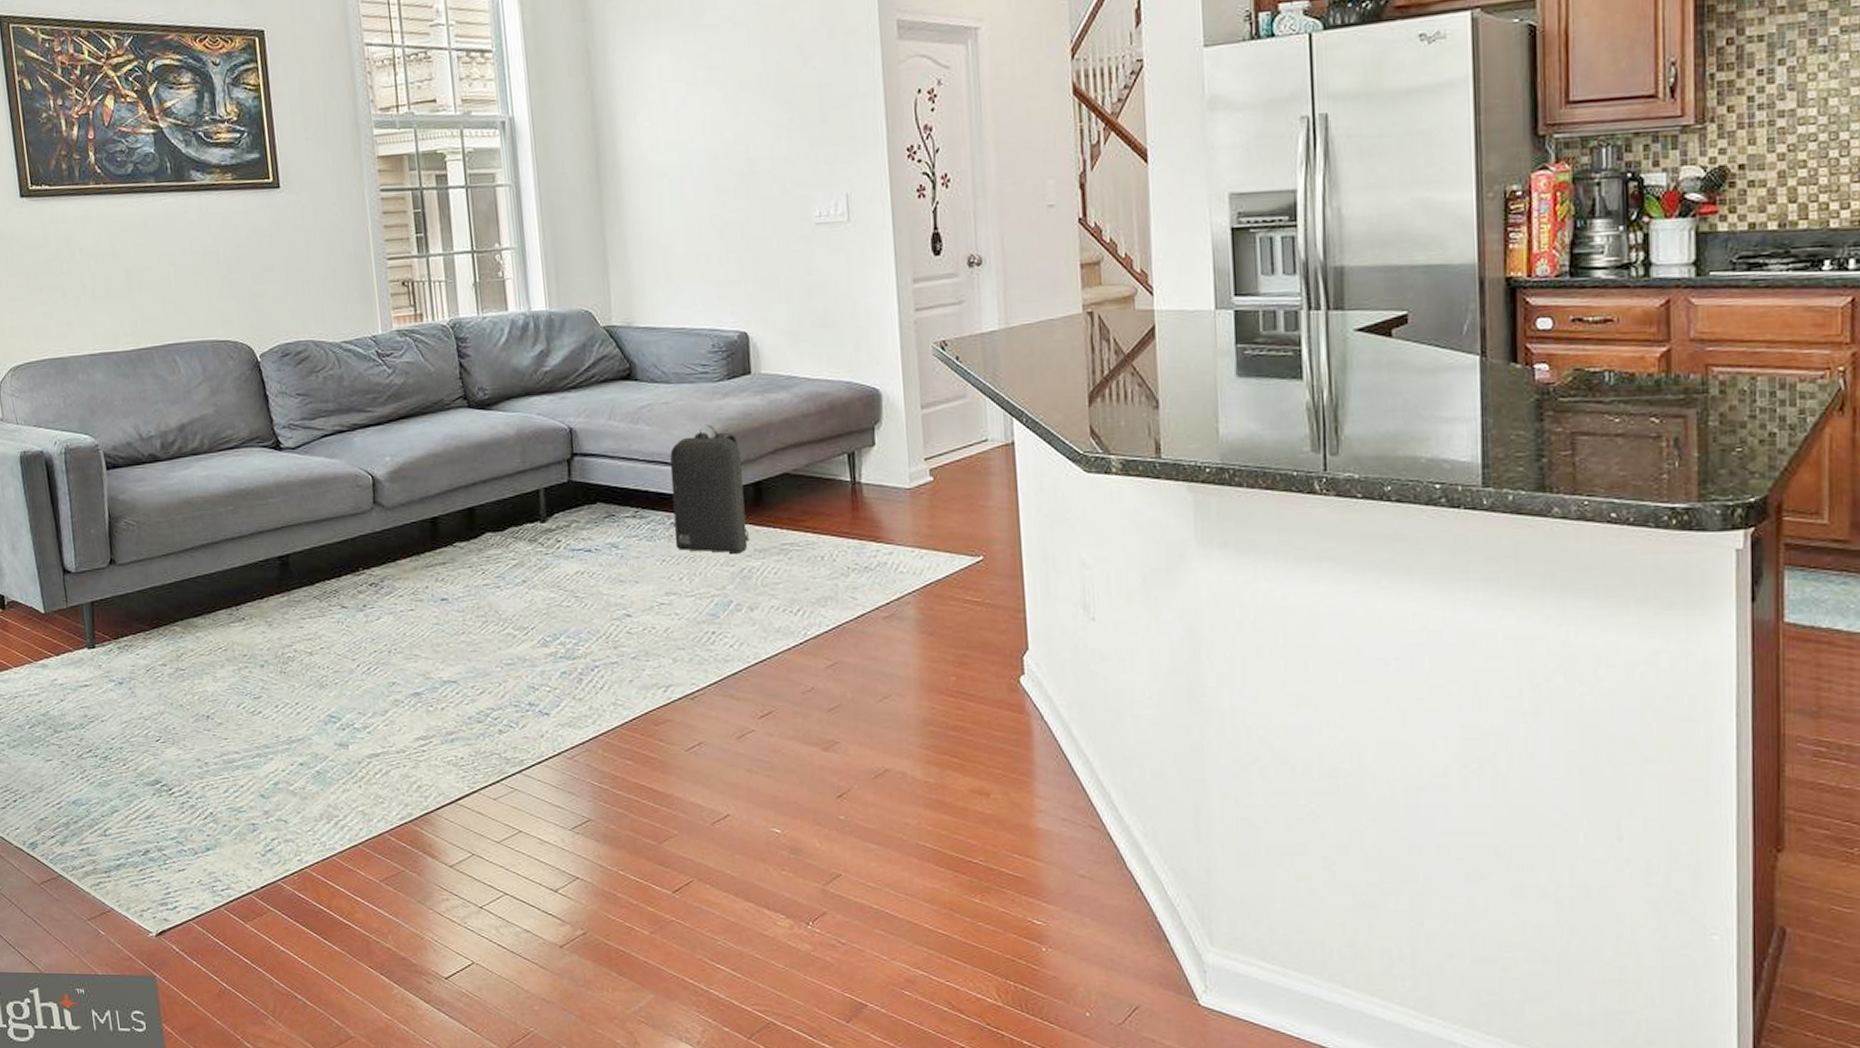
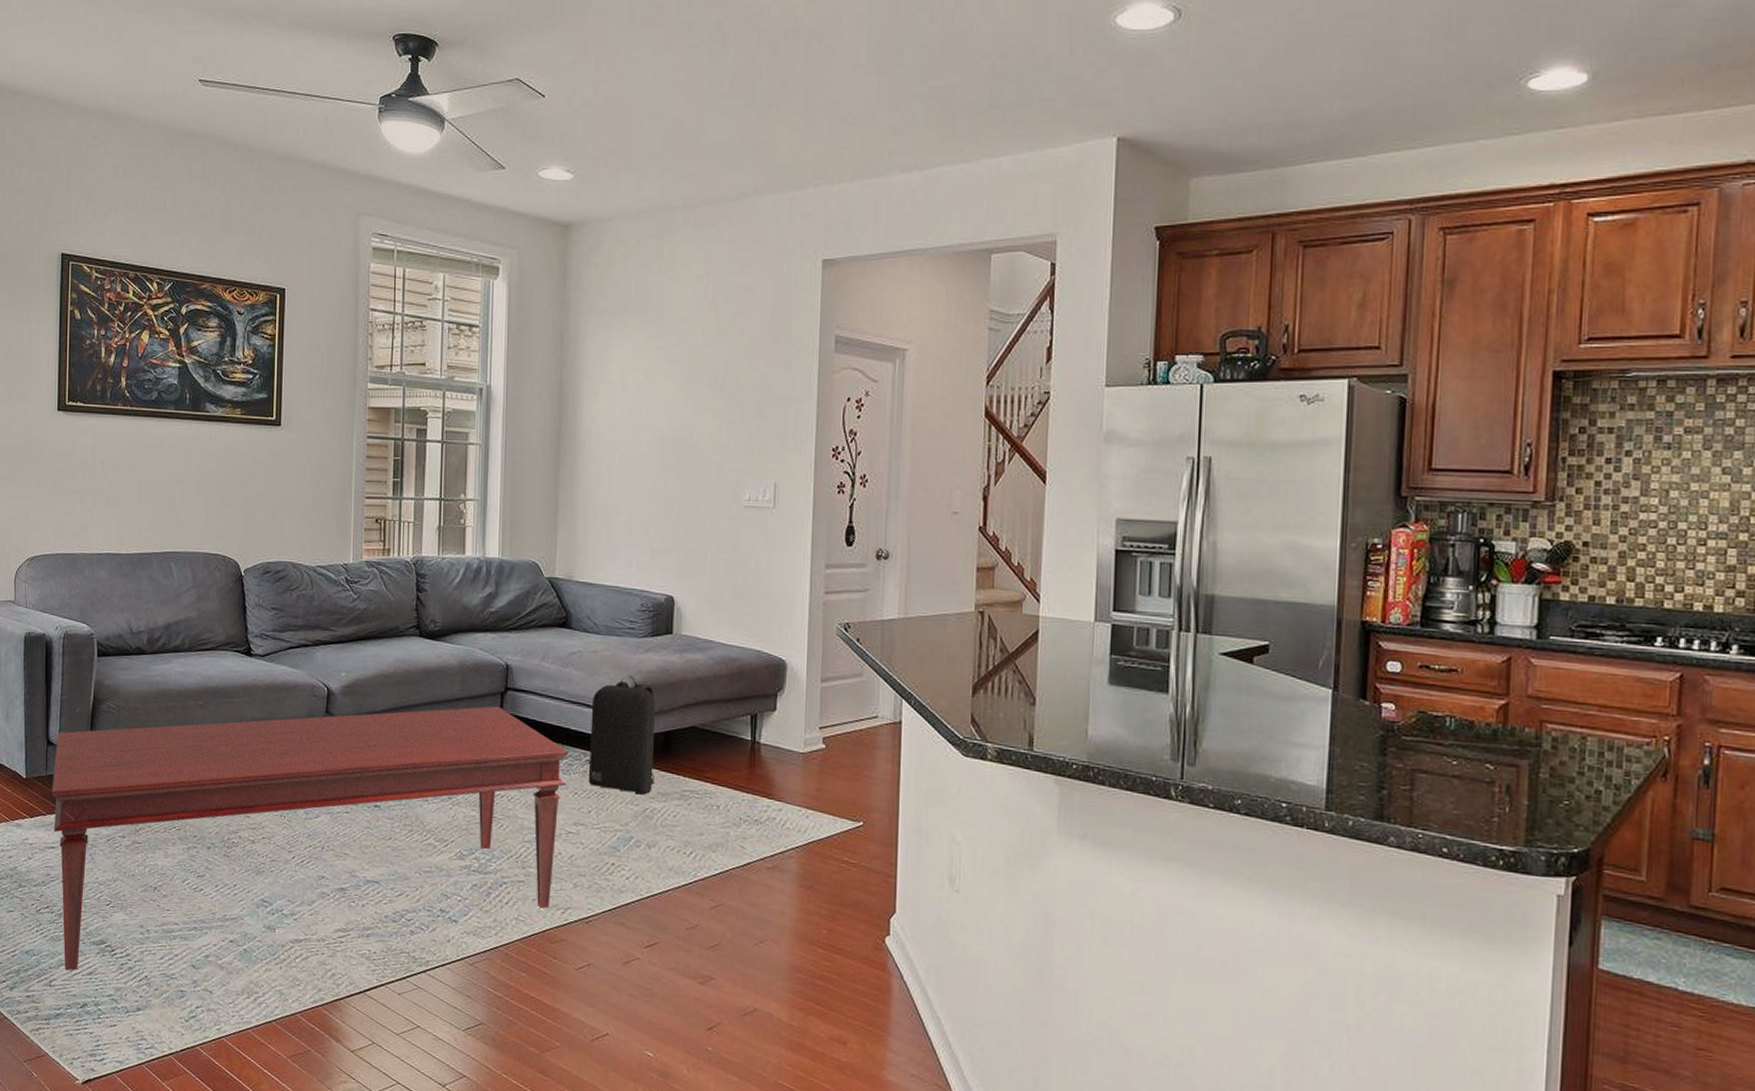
coffee table: none [73,475,651,817] -> present [52,706,569,971]

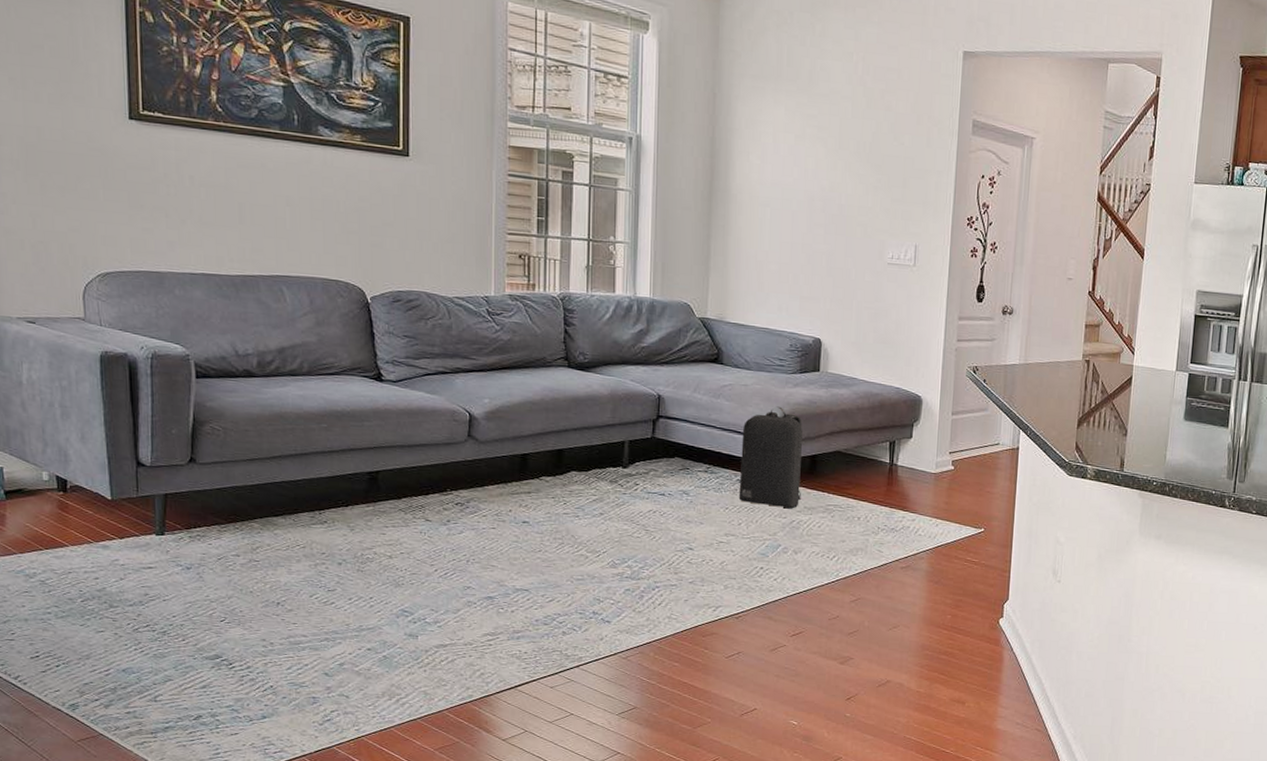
coffee table: present [52,706,569,971] -> none [145,432,720,686]

